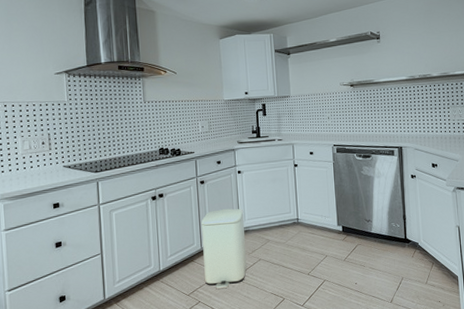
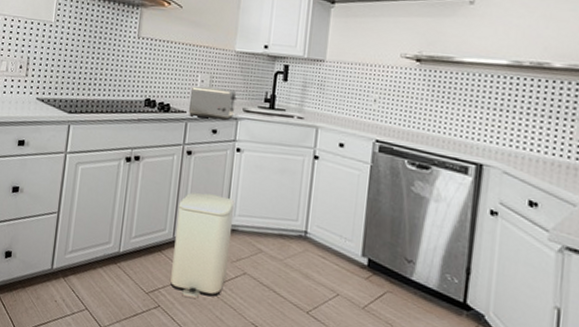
toaster: none [194,129,231,155] -> present [188,85,237,121]

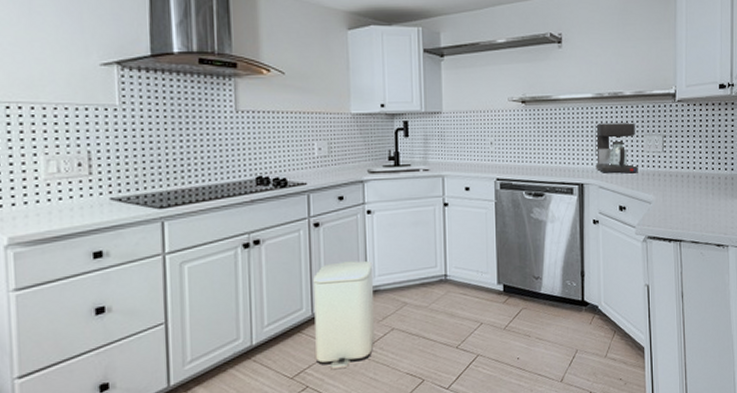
toaster: present [188,85,237,121] -> none [307,153,359,187]
coffee maker: none [501,96,564,165] -> present [595,122,638,174]

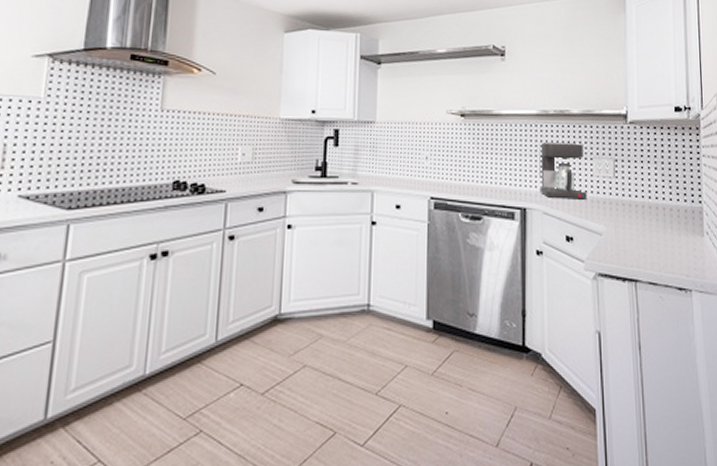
pedal bin: present [313,260,376,369] -> none [214,282,289,410]

